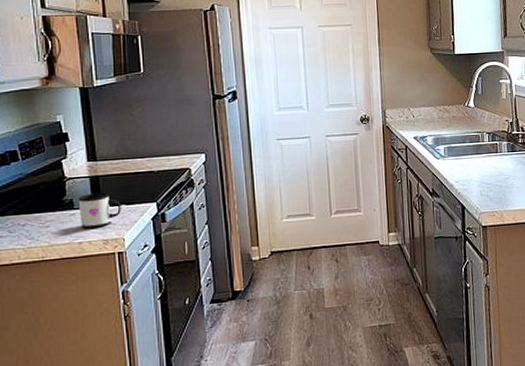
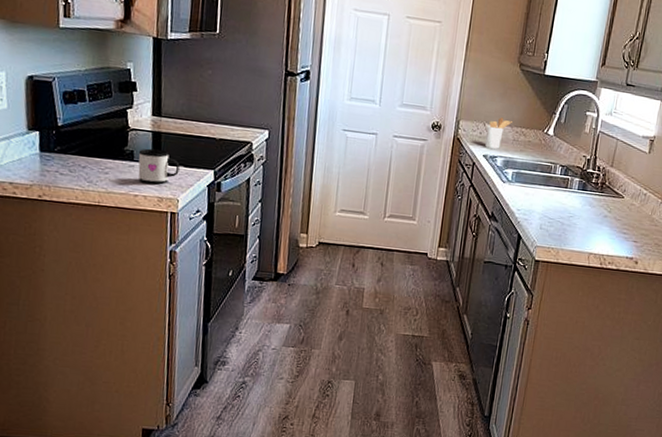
utensil holder: none [411,99,434,130] -> present [484,117,512,149]

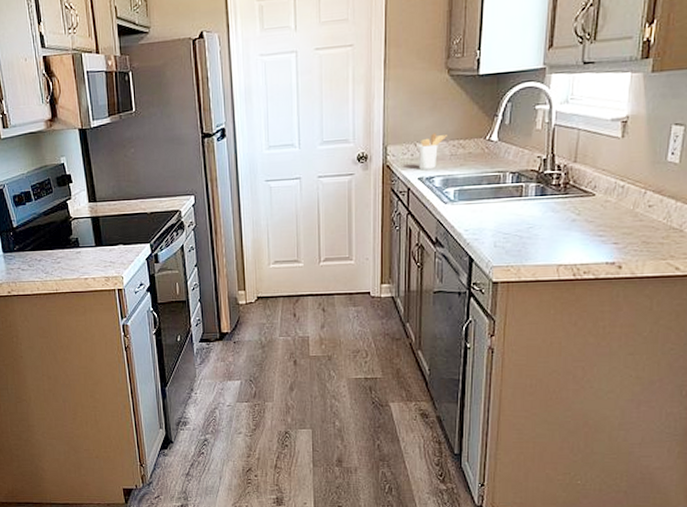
mug: present [138,148,180,185] -> none [82,232,119,266]

